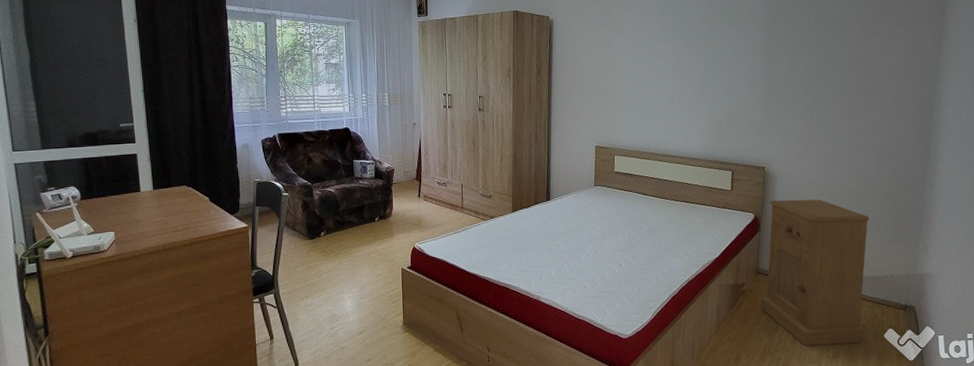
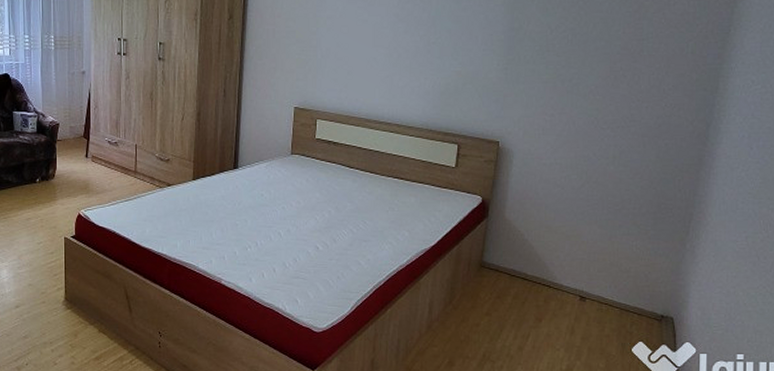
nightstand: present [761,199,870,346] -> none [483,182,626,355]

